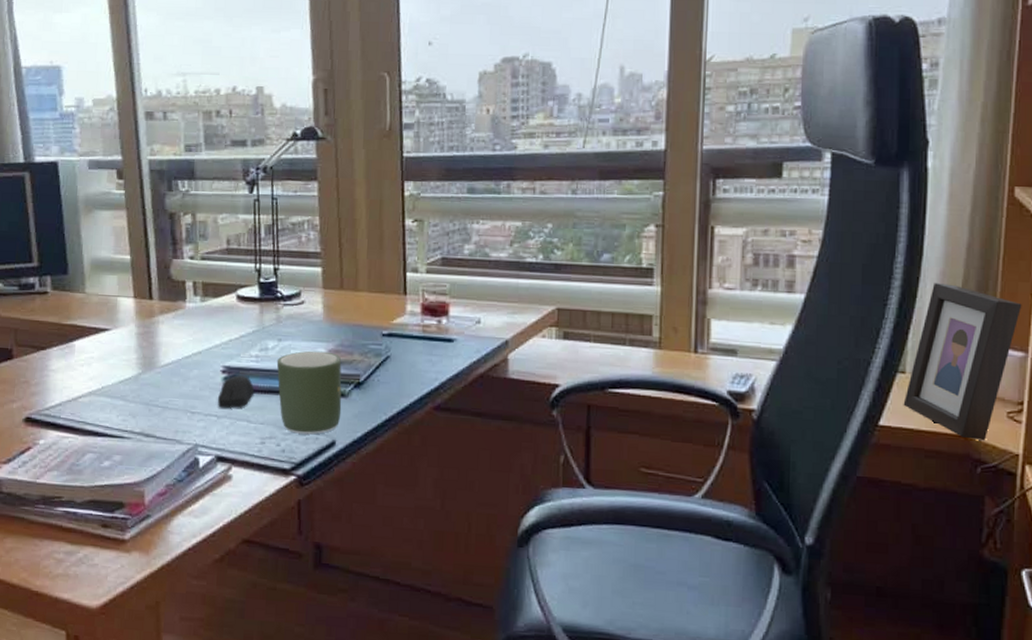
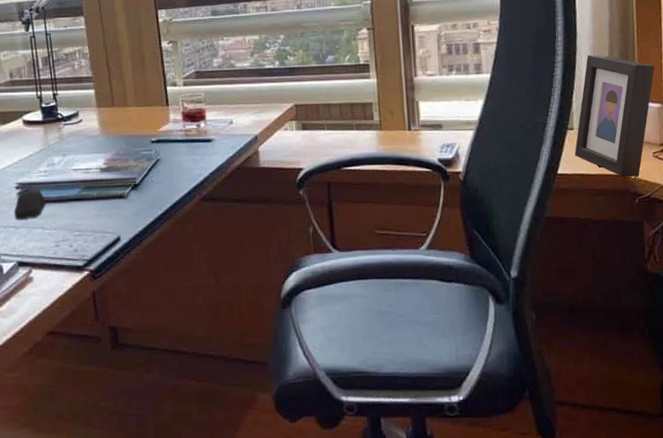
mug: present [276,350,342,435] -> none [63,161,123,234]

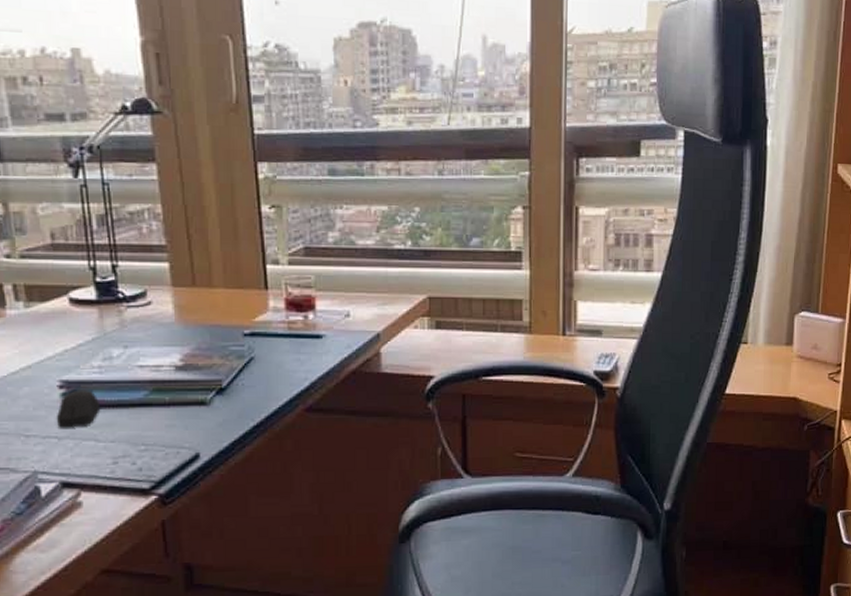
picture frame: present [574,55,655,178] -> none [745,257,842,401]

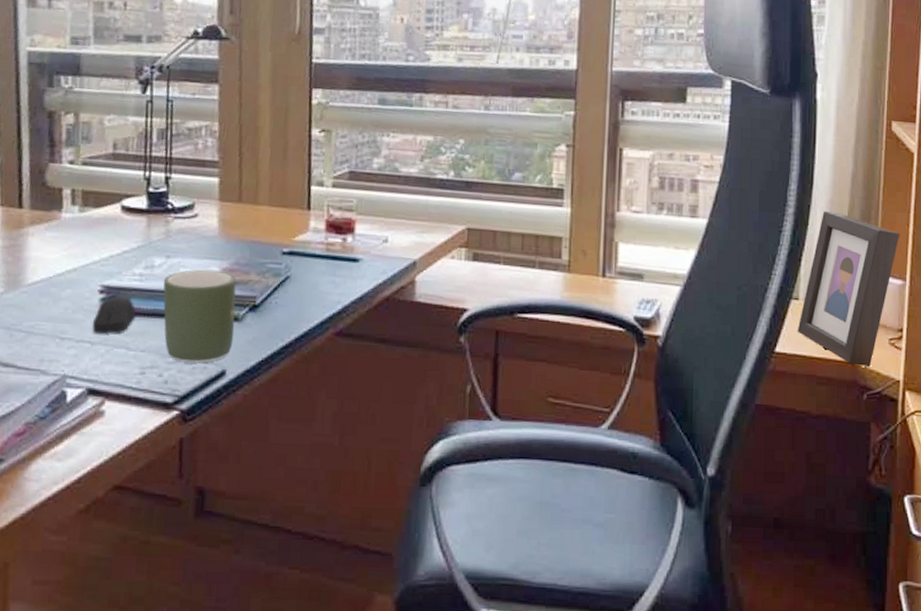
mug: none [124,357,204,449] -> present [163,269,237,364]
picture frame: none [745,257,842,401] -> present [797,211,900,368]

